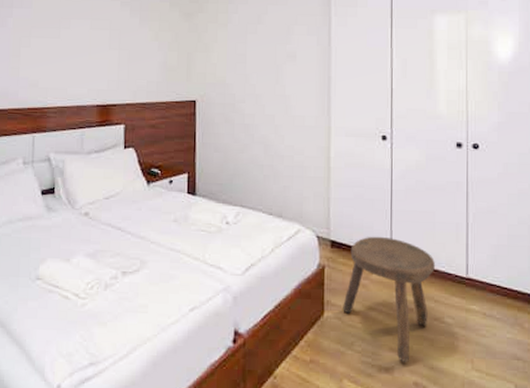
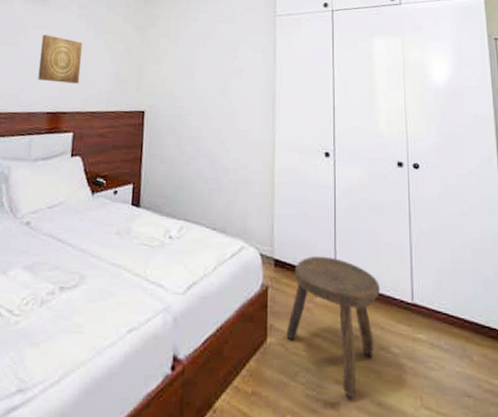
wall art: none [84,25,128,75] -> present [38,34,82,84]

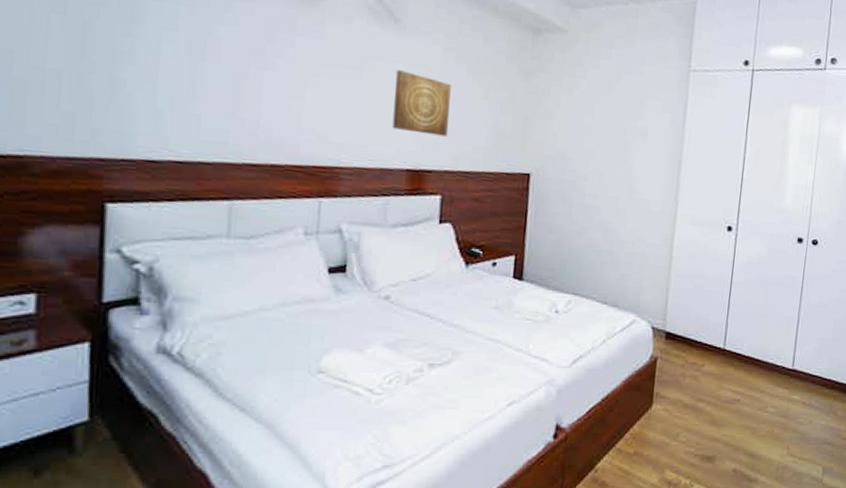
stool: present [286,256,381,397] -> none [671,328,766,451]

